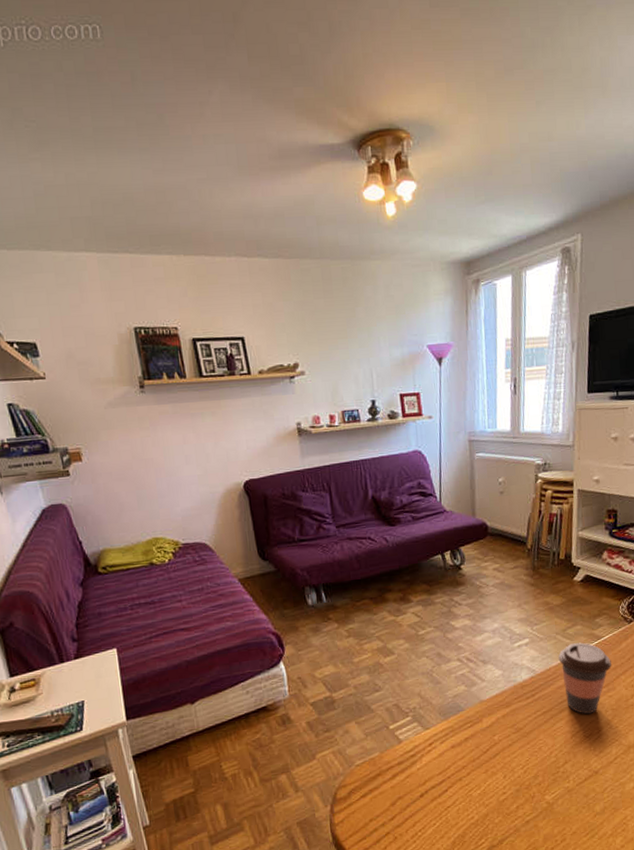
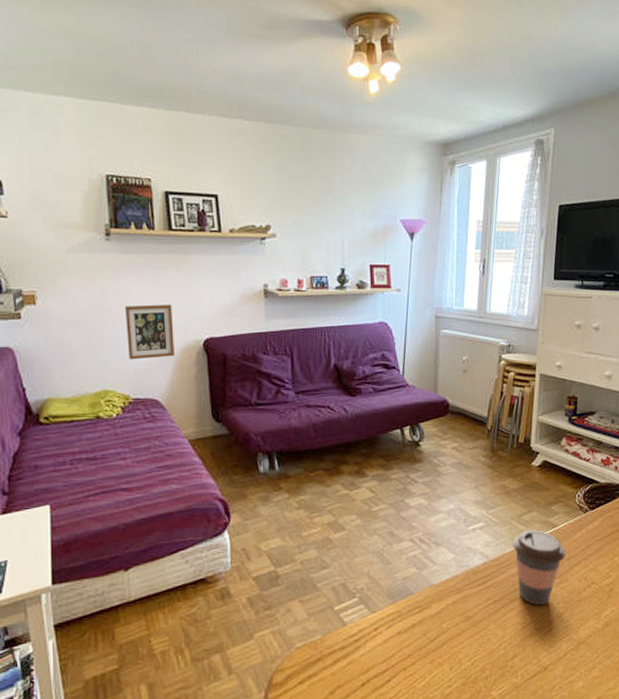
picture frame: none [165,450,218,507] -> present [124,304,176,360]

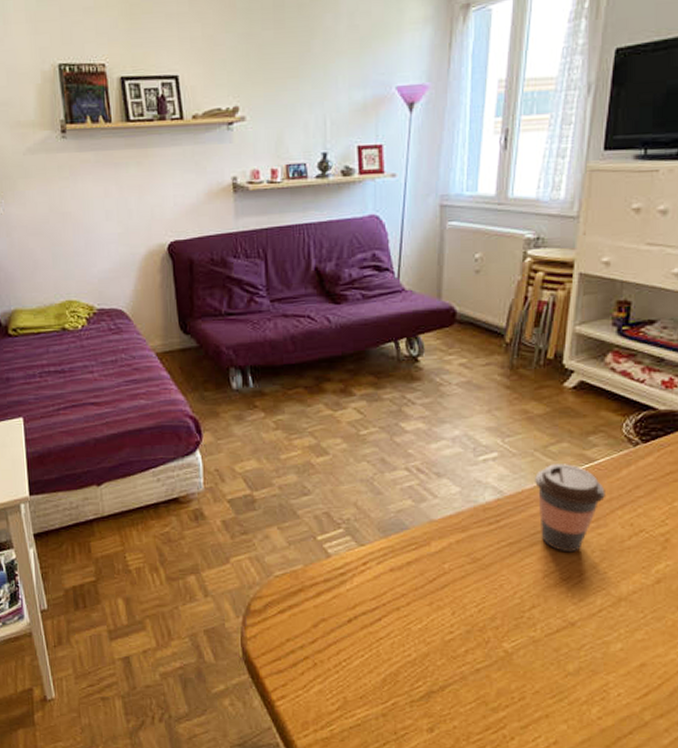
picture frame: present [124,304,176,360] -> none [84,205,139,268]

